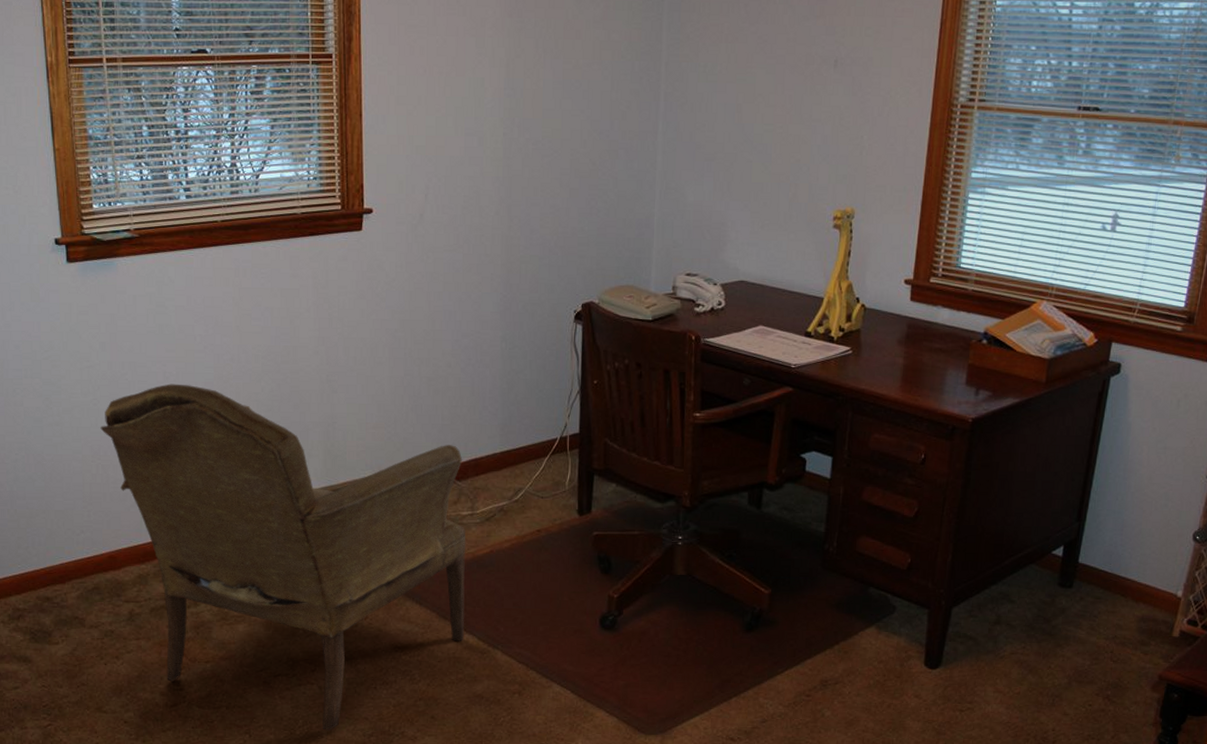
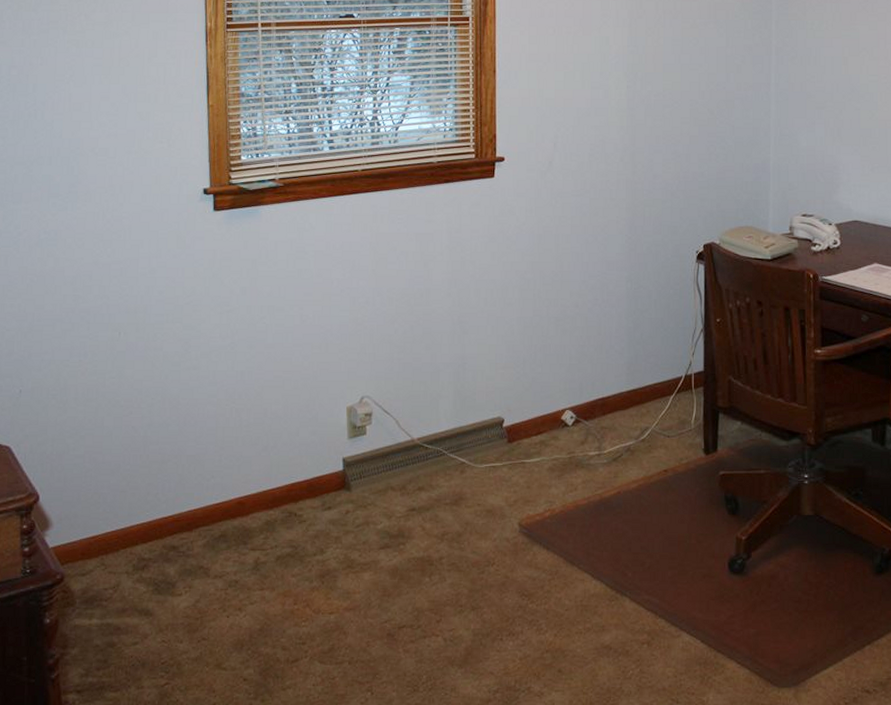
armchair: present [100,383,466,730] -> none [236,326,594,687]

